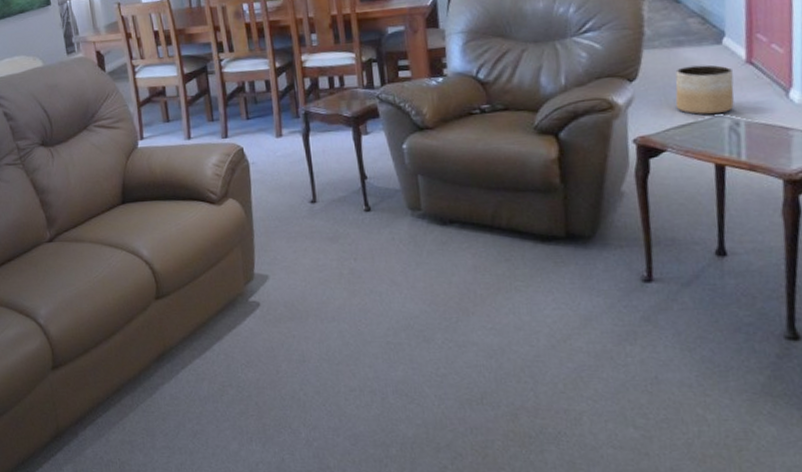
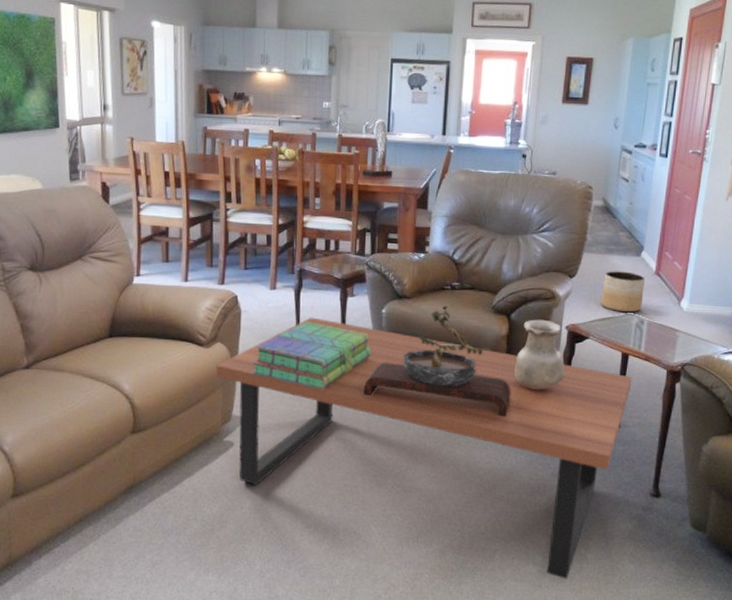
coffee table: none [231,161,735,446] -> present [216,317,632,579]
stack of books: none [267,167,397,240] -> present [251,322,372,391]
bonsai tree: none [392,132,574,255] -> present [362,306,511,418]
vase: none [573,135,641,219] -> present [514,319,565,390]

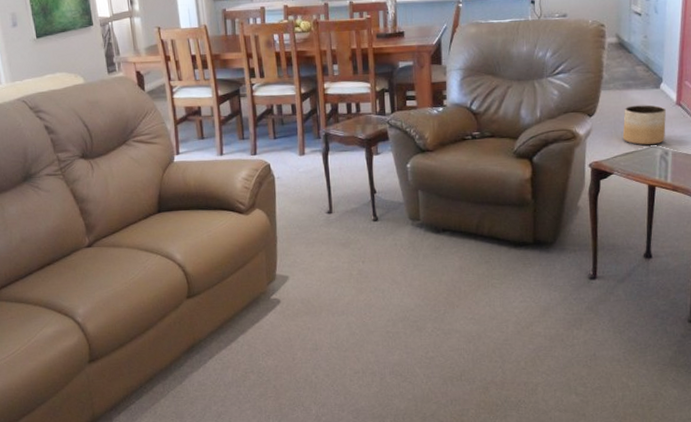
coffee table: present [216,317,632,579] -> none [257,177,661,407]
stack of books: present [251,322,372,391] -> none [289,182,401,246]
bonsai tree: present [362,306,511,418] -> none [395,155,540,258]
vase: present [514,319,565,390] -> none [541,159,592,228]

